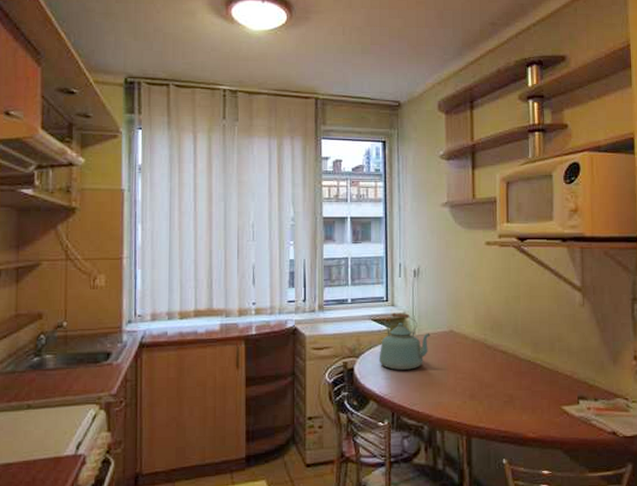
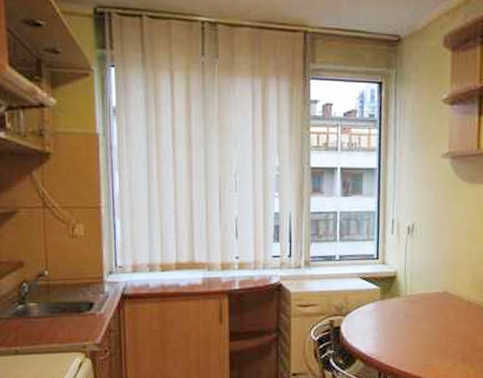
kettle: present [379,312,430,370] -> none [367,271,423,330]

